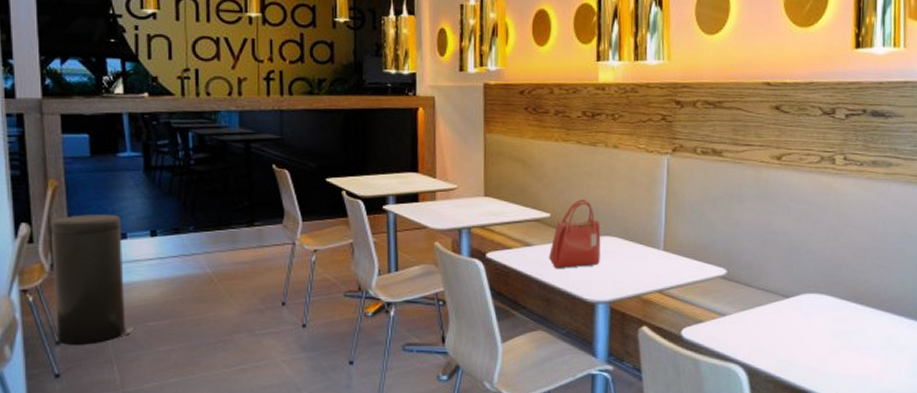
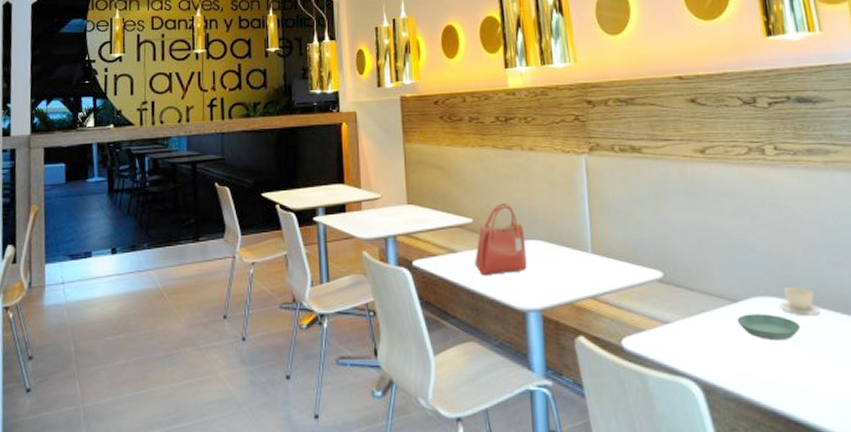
pedal bin: present [47,214,135,345] -> none [28,235,96,360]
saucer: none [786,308,840,332] -> present [737,314,801,341]
teacup: none [825,285,859,310] -> present [780,286,821,315]

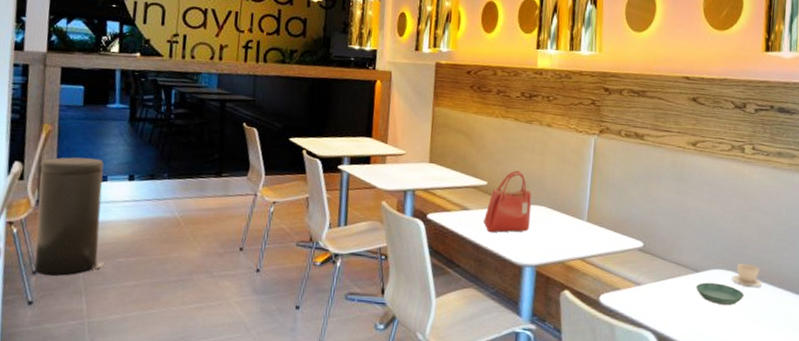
pedal bin: none [28,235,96,360] -> present [34,157,106,276]

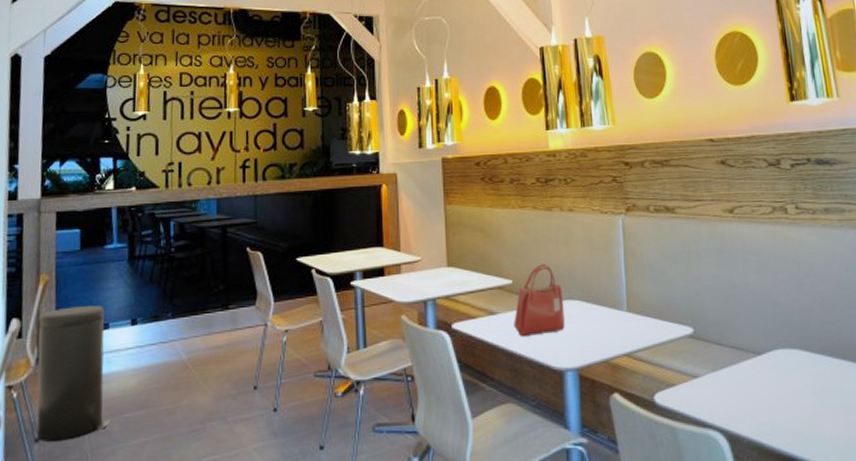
saucer: present [696,282,744,306] -> none [760,365,817,391]
teacup: present [732,263,763,286] -> none [799,338,835,365]

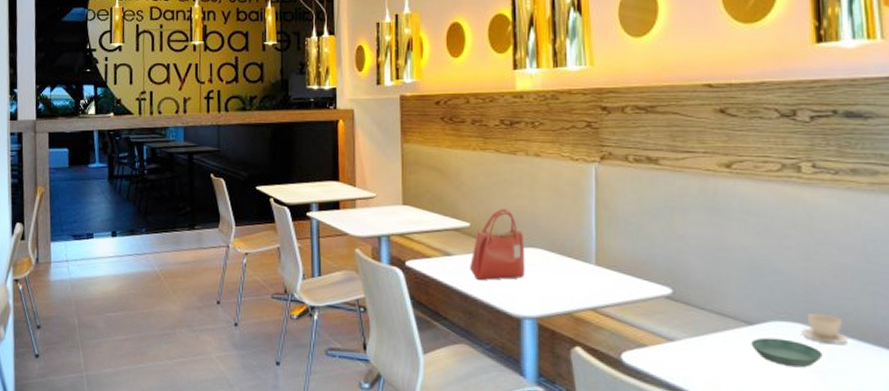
pedal bin: present [35,306,112,442] -> none [35,216,97,330]
saucer: none [760,365,817,391] -> present [751,337,823,368]
teacup: none [799,338,835,365] -> present [802,313,849,343]

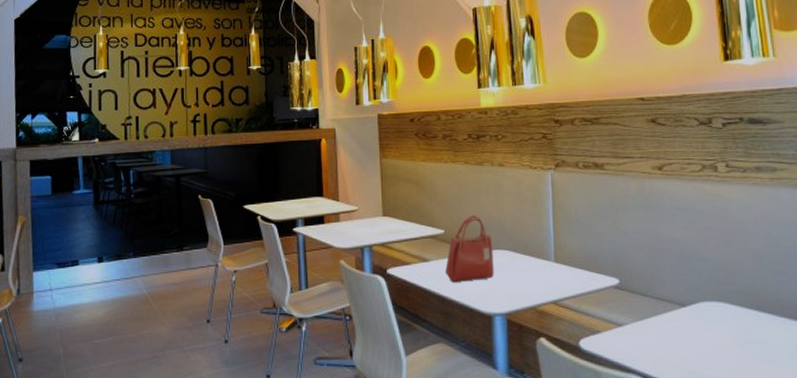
saucer: present [751,337,823,368] -> none [685,317,742,341]
teacup: present [802,313,849,343] -> none [724,292,761,318]

